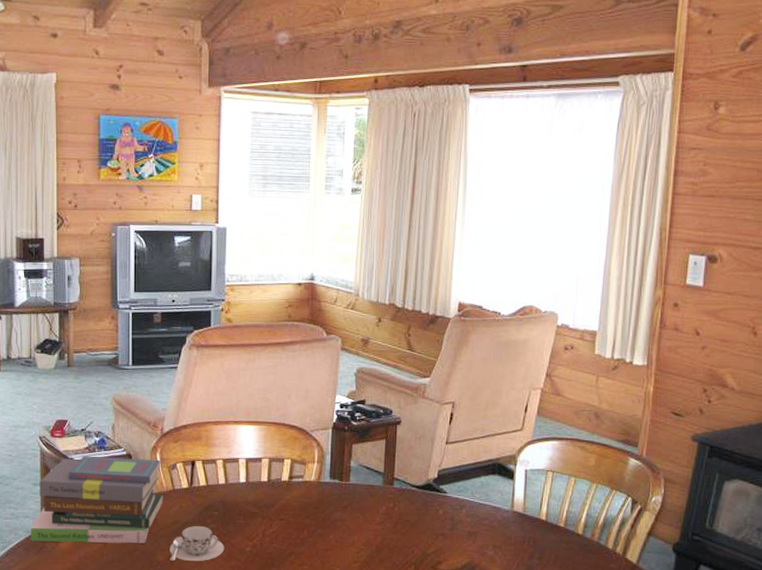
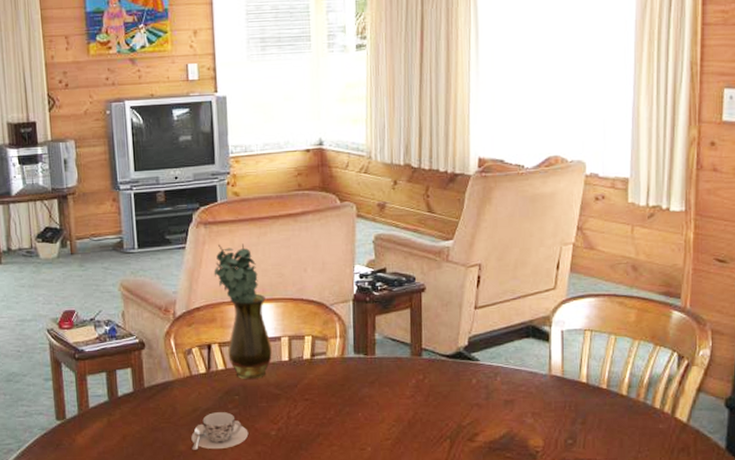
books: present [30,455,163,544] -> none [45,345,181,439]
vase: none [202,367,252,497] -> present [213,243,272,380]

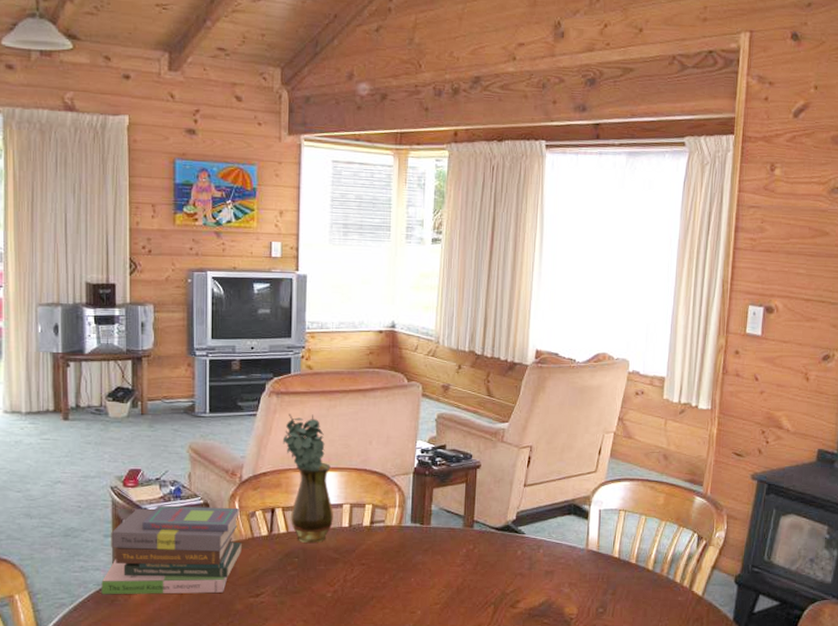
books: none [45,345,181,439] -> present [101,505,242,595]
teacup: present [191,412,249,450] -> none [248,573,305,609]

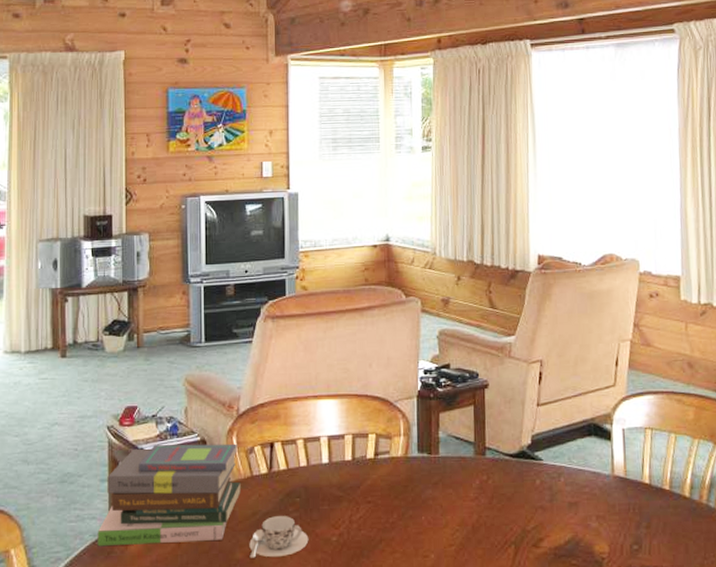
teacup: none [248,573,305,609] -> present [249,516,309,558]
vase: present [282,414,333,544] -> none [279,338,335,481]

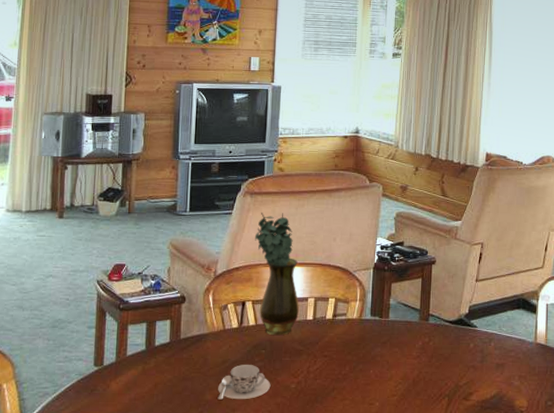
books: present [97,443,241,547] -> none [82,298,214,385]
vase: none [279,338,335,481] -> present [254,212,299,336]

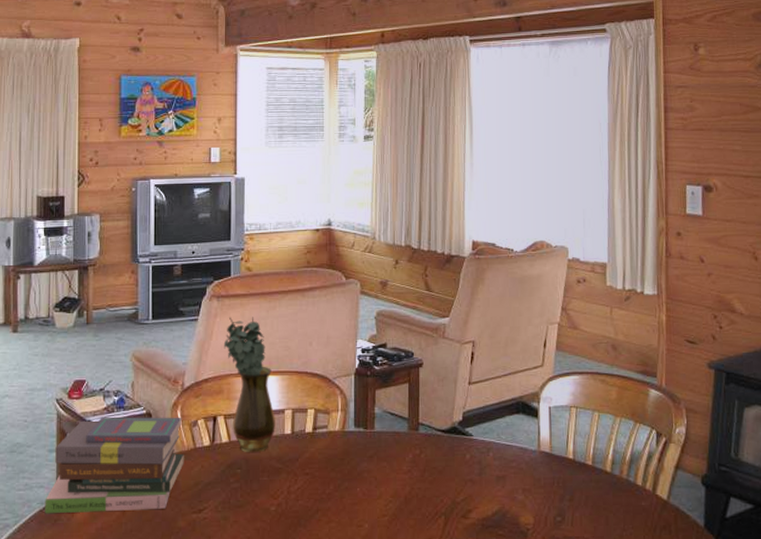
books: none [82,298,214,385] -> present [44,416,184,514]
teacup: present [217,365,271,400] -> none [191,486,249,526]

